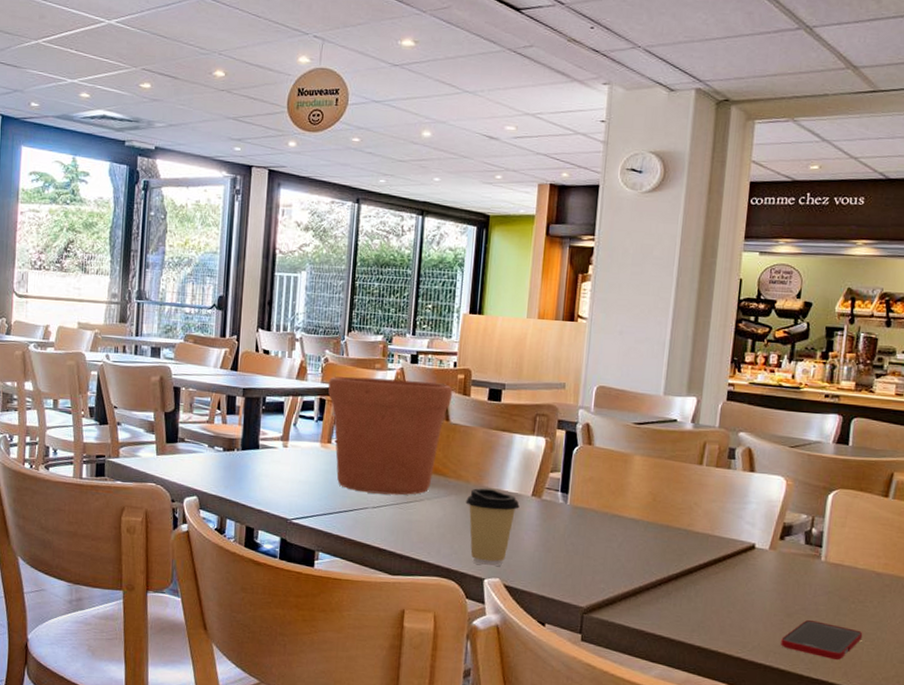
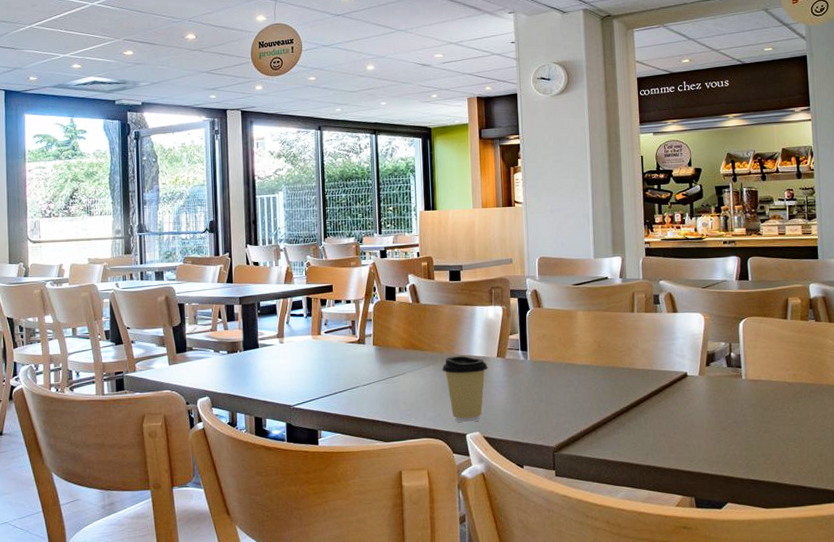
flower pot: present [328,376,453,496] -> none [312,272,419,374]
cell phone: present [781,619,863,660] -> none [721,430,786,461]

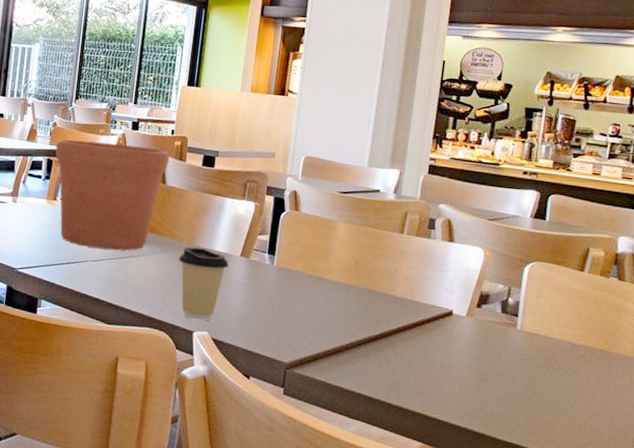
flower pot: none [312,272,419,374] -> present [55,139,170,251]

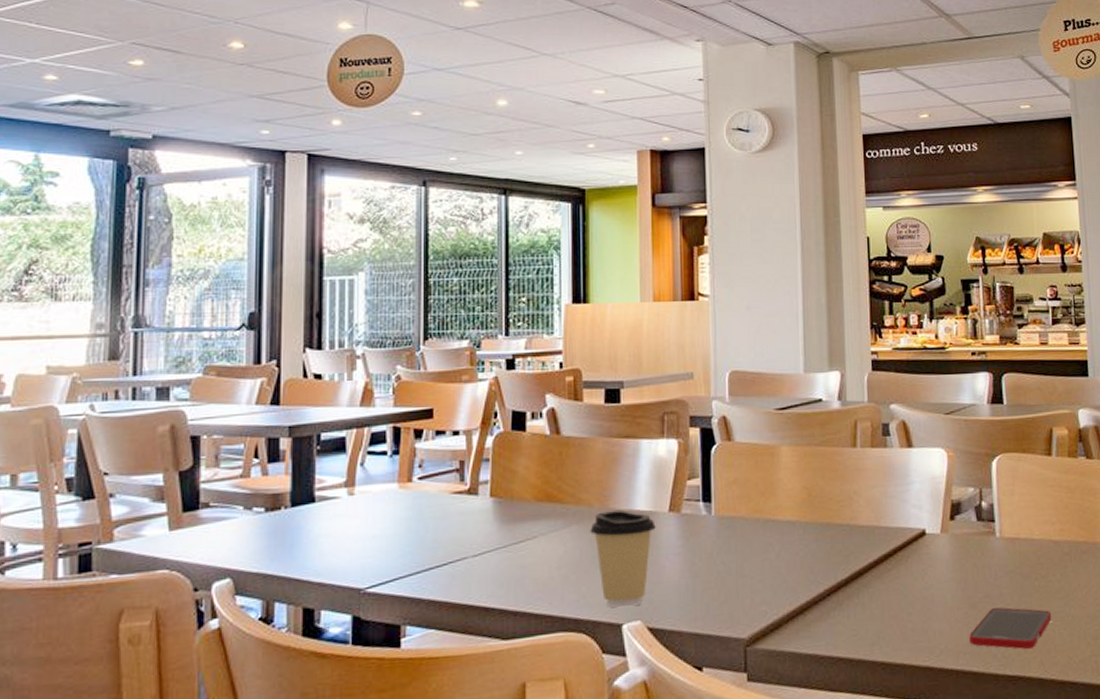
flower pot: present [55,139,170,251] -> none [402,390,562,539]
cell phone: none [476,385,557,425] -> present [969,607,1052,649]

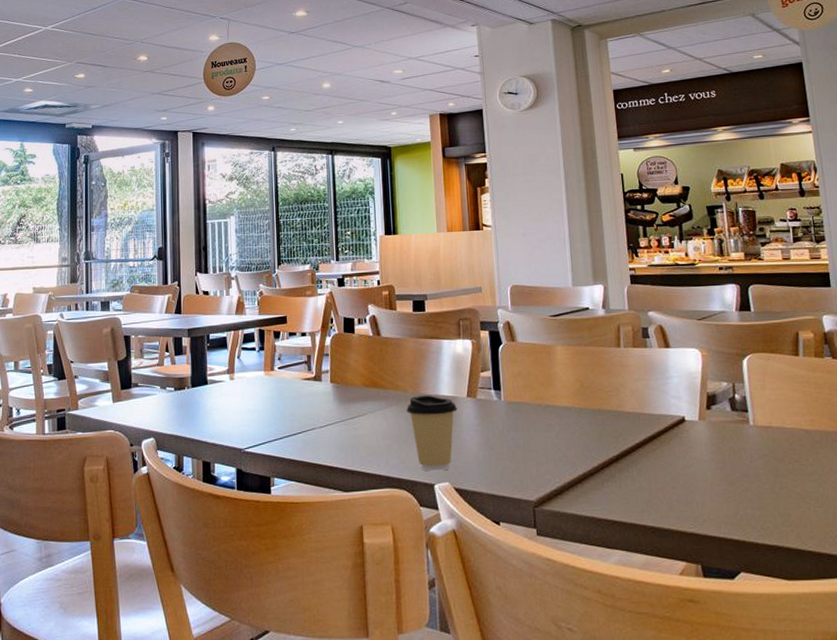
cell phone: present [969,607,1052,649] -> none [729,485,807,523]

